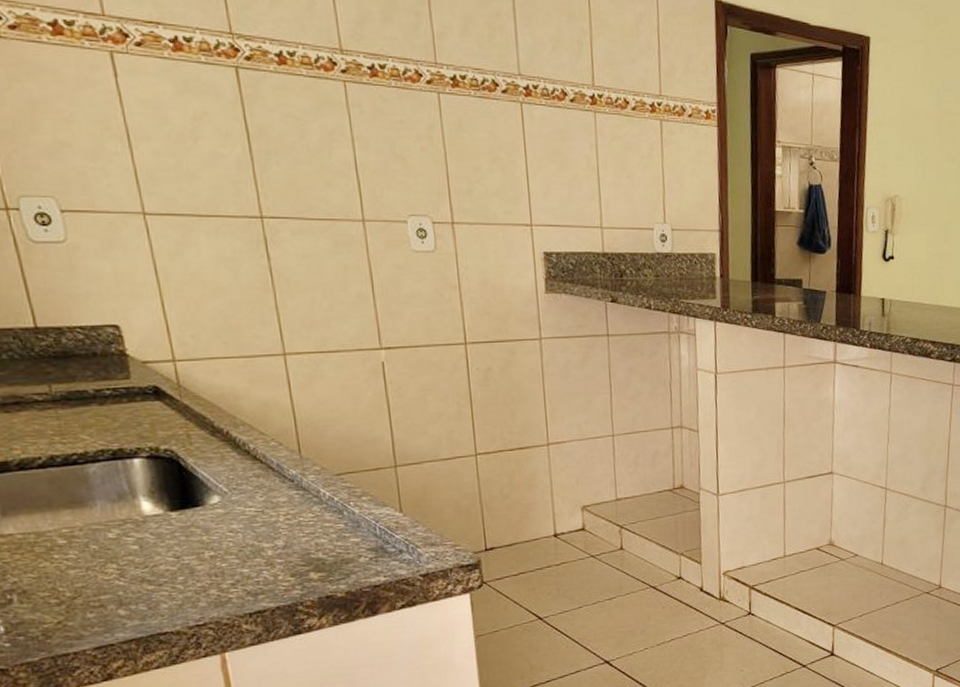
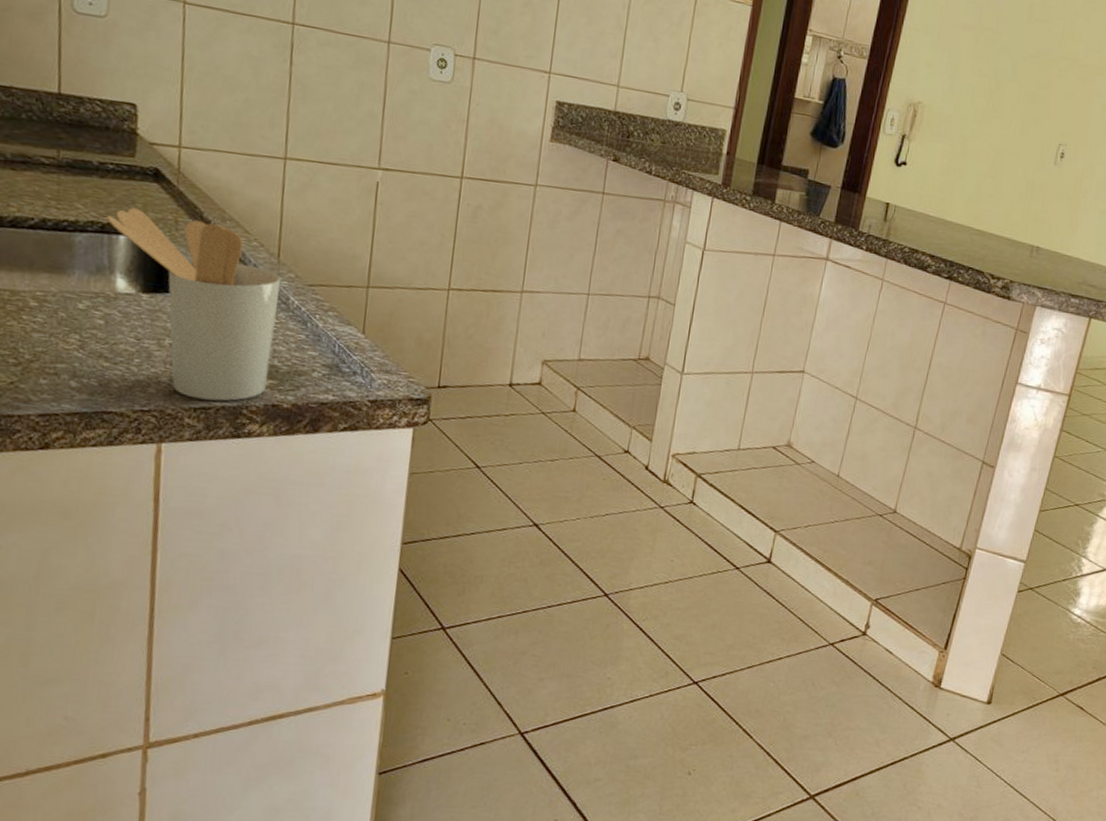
utensil holder: none [116,429,316,605] -> present [106,207,282,401]

